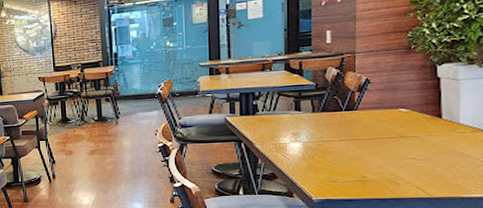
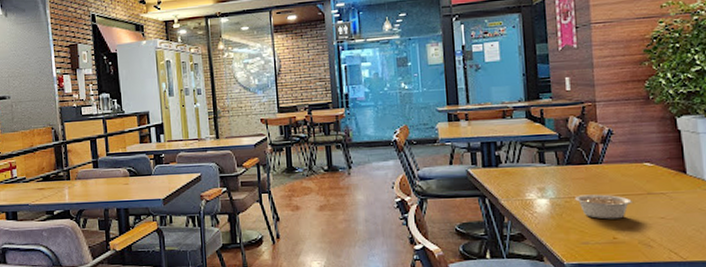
legume: none [327,138,387,161] -> present [575,194,635,220]

